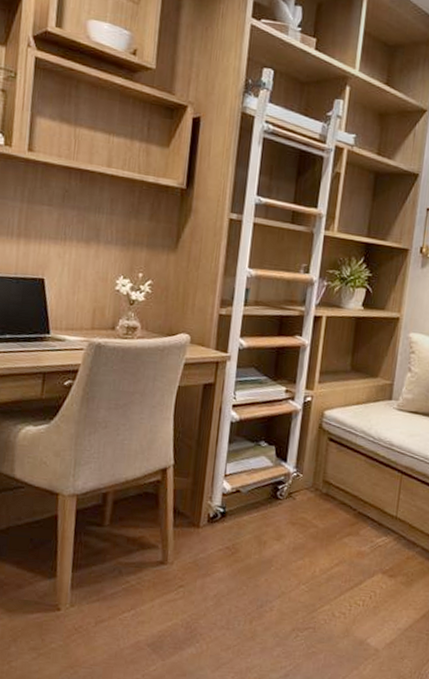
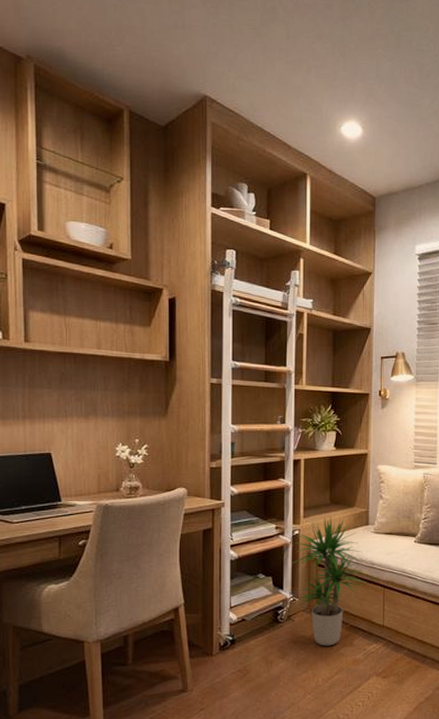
potted plant: none [300,384,382,533] -> present [292,516,366,646]

